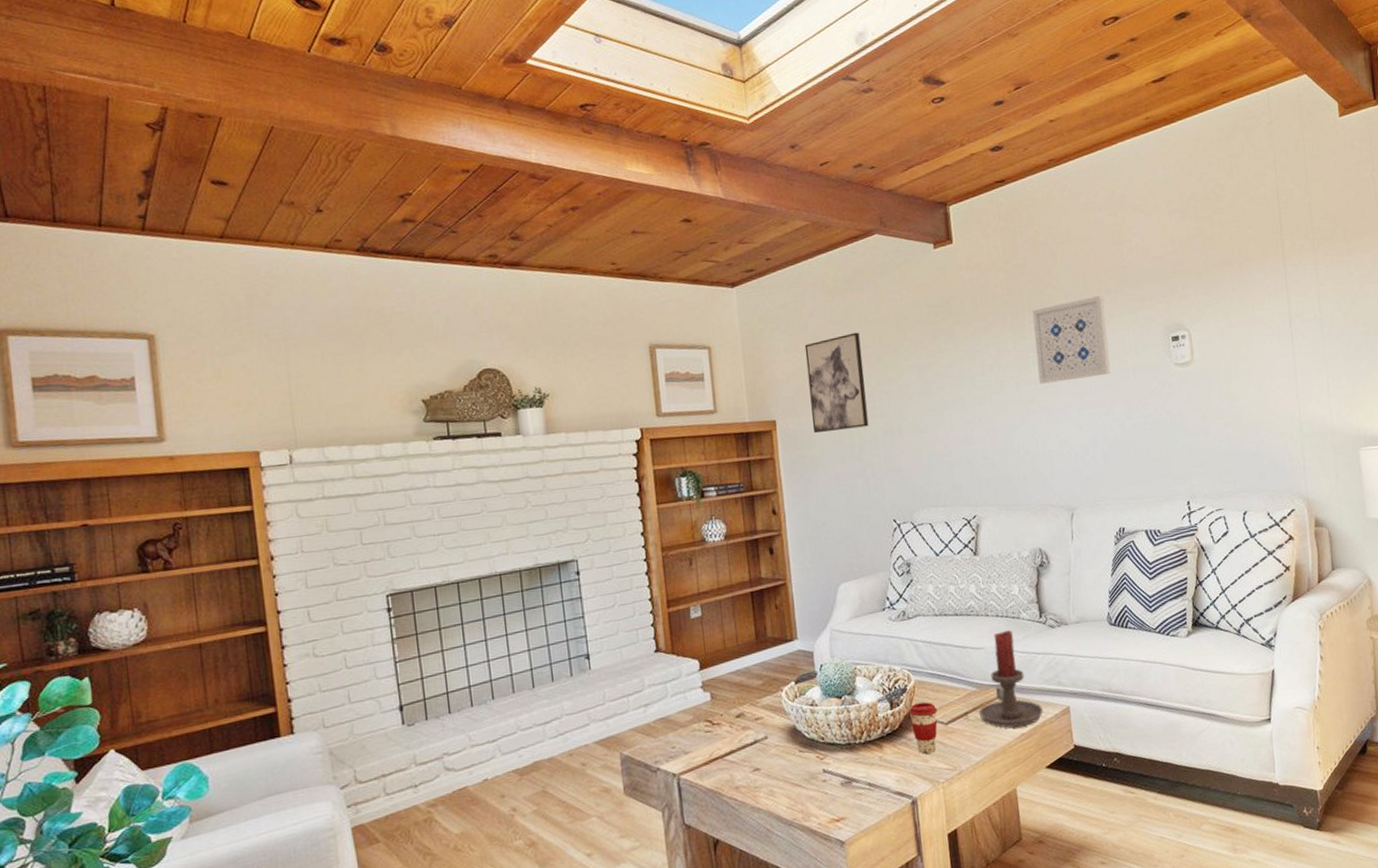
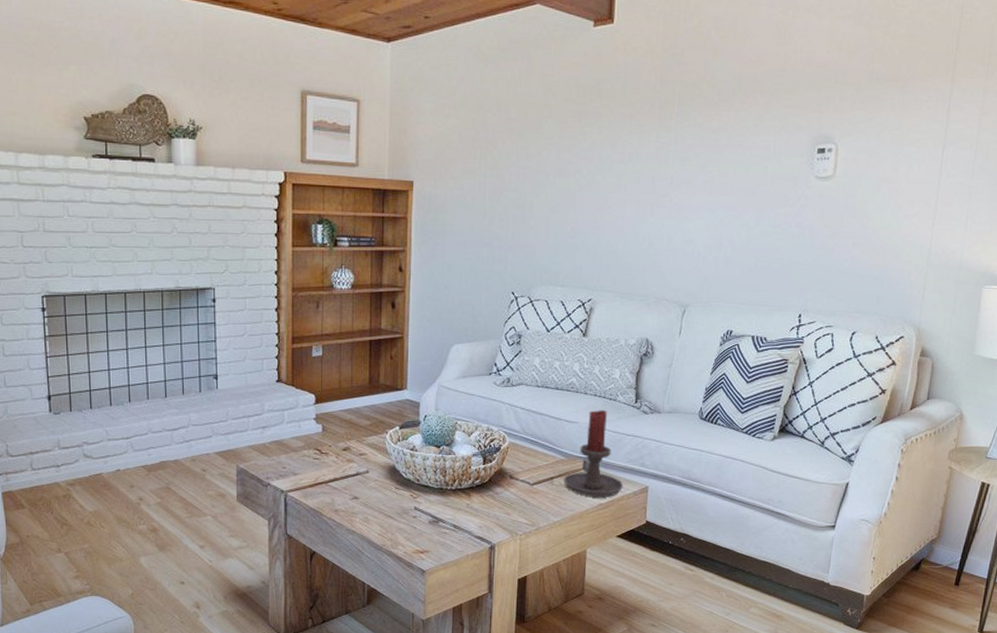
wall art: present [804,332,869,434] -> none [447,103,506,200]
coffee cup: present [908,702,938,754] -> none [499,462,526,508]
wall art: present [1032,295,1111,384] -> none [676,96,757,180]

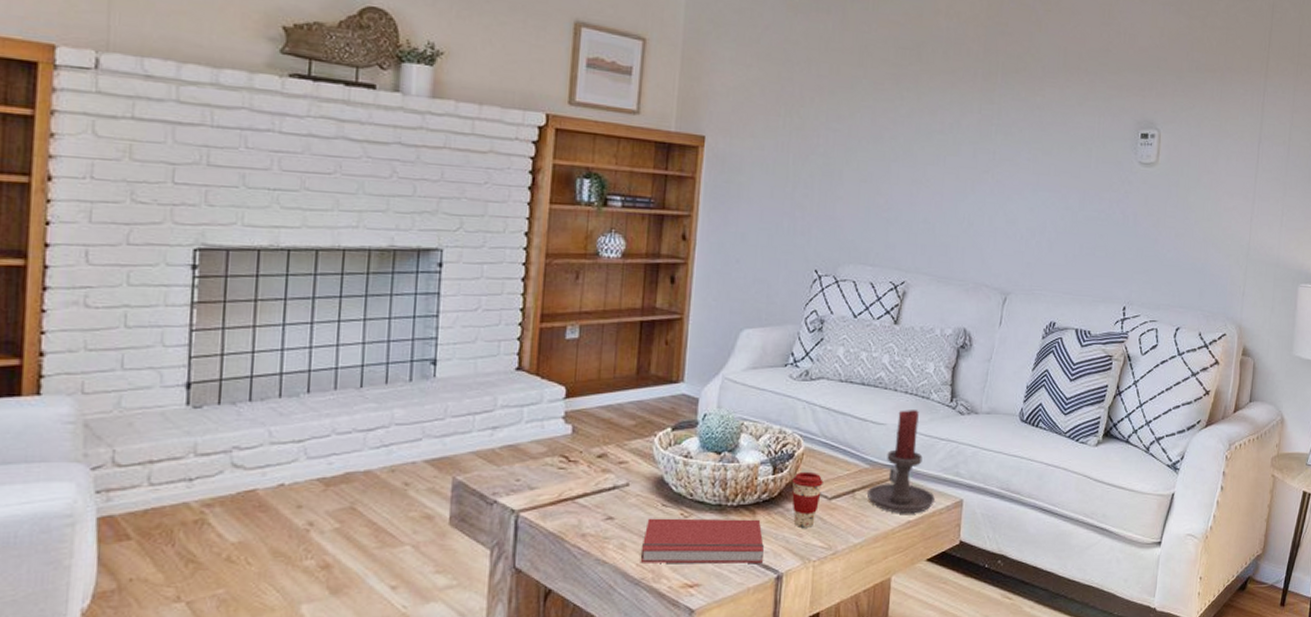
book: none [382,498,479,535] -> present [641,518,764,564]
coffee cup: none [499,462,526,508] -> present [792,471,823,528]

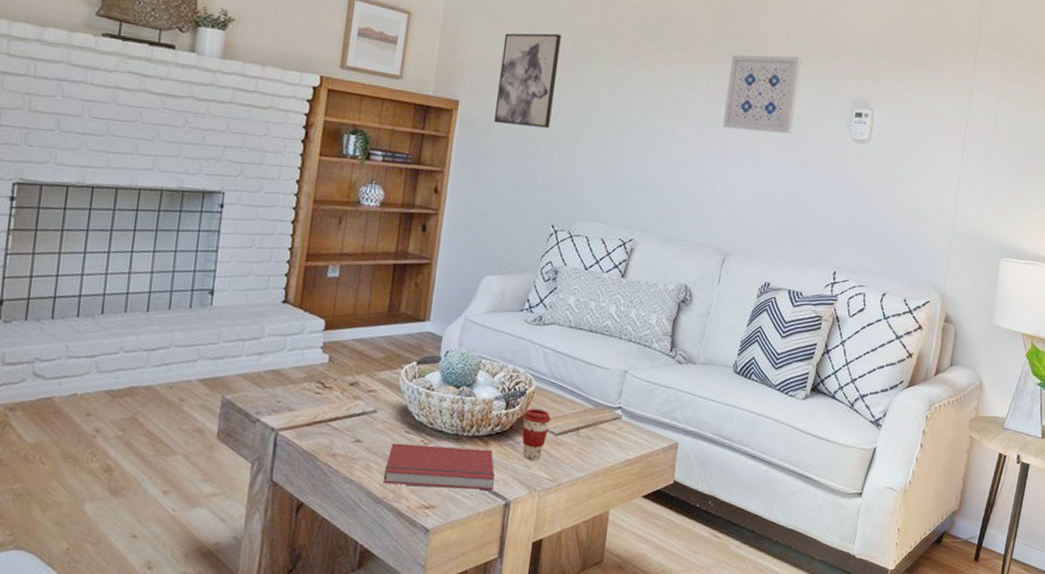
wall art: none [745,57,817,164] -> present [493,33,562,129]
candle holder: present [866,410,935,514] -> none [590,356,652,453]
wall art: none [998,74,1081,160] -> present [723,54,802,134]

